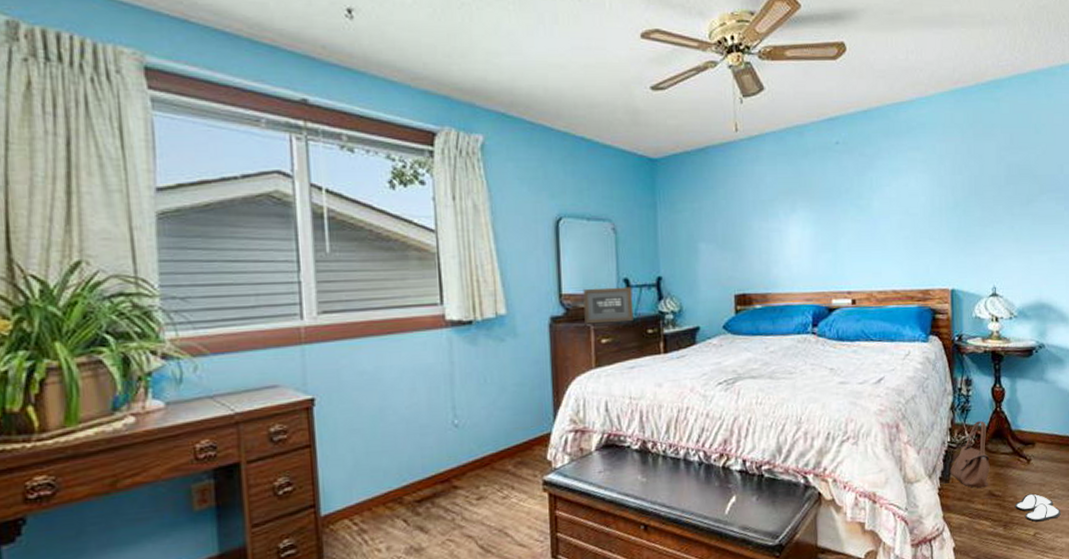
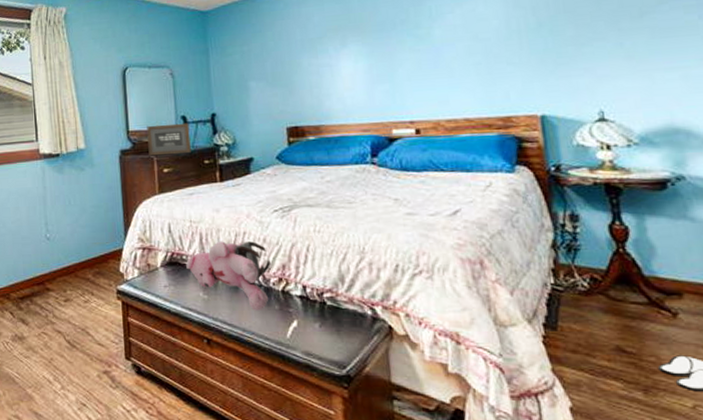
stuffed bear: none [624,417,713,490] -> present [186,241,272,311]
handbag: present [950,421,990,489] -> none [557,263,616,342]

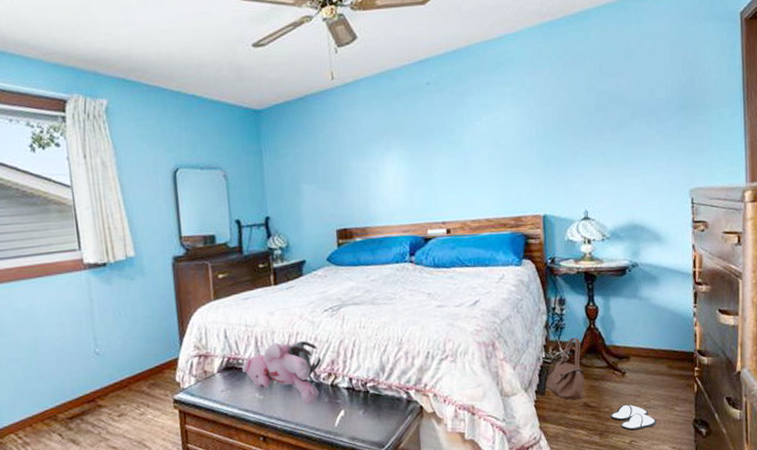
picture frame: present [147,123,191,156] -> none [200,227,246,262]
handbag: none [557,263,616,342] -> present [546,337,585,400]

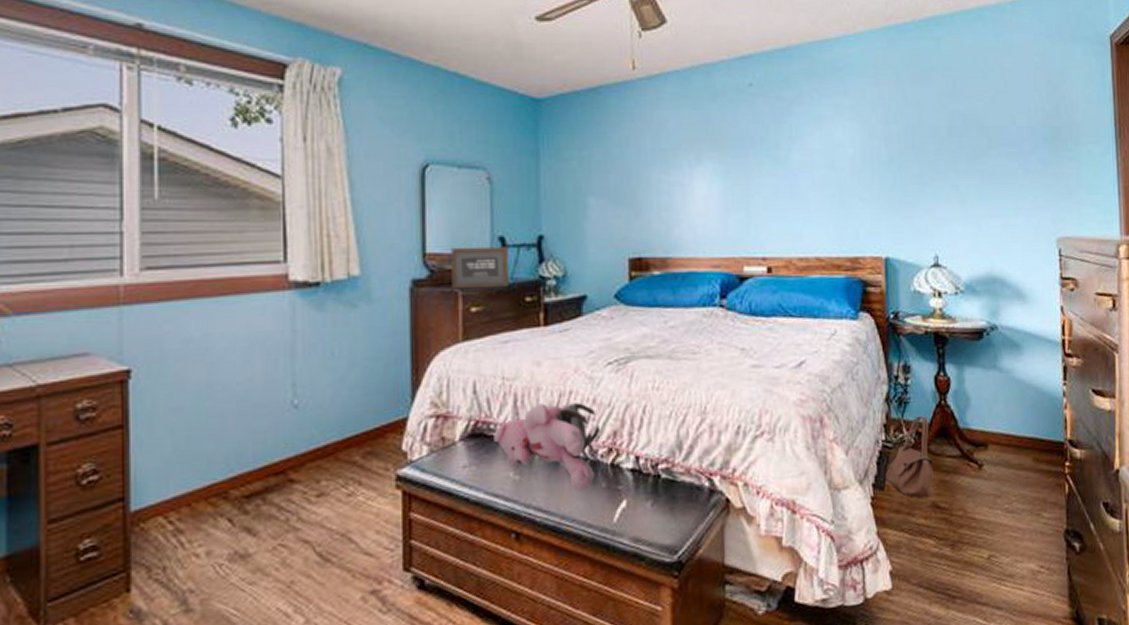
picture frame: none [200,227,246,262] -> present [451,246,509,289]
slippers: present [611,404,657,431] -> none [965,506,1021,542]

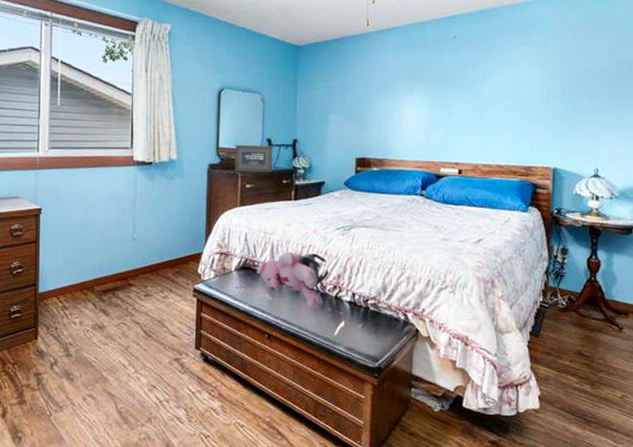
handbag: present [885,416,934,499] -> none [541,287,581,347]

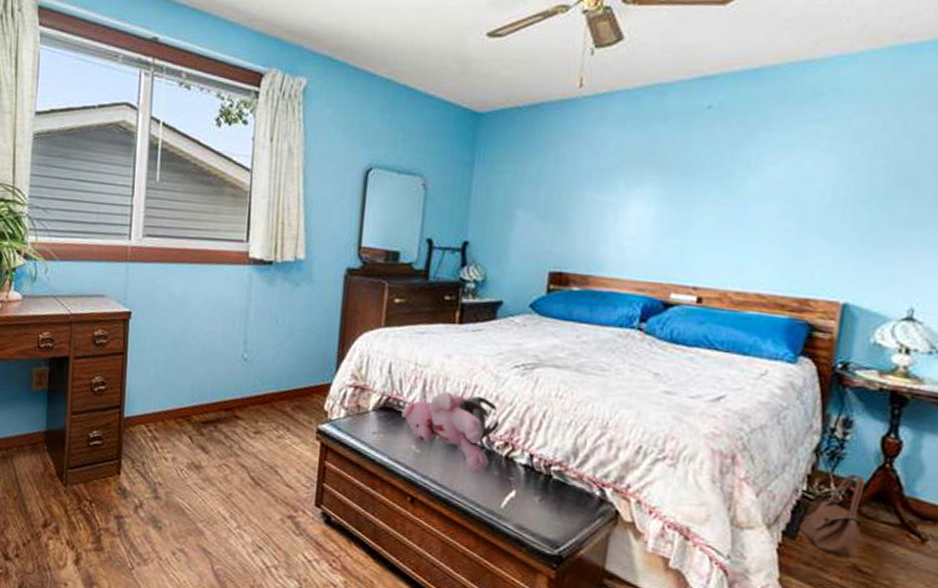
picture frame: present [234,144,273,173] -> none [380,244,435,285]
handbag: none [541,287,581,347] -> present [799,474,866,559]

